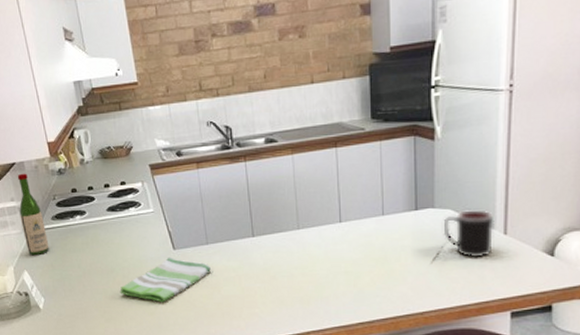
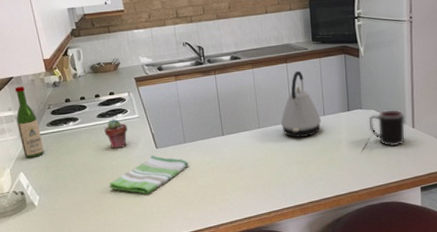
potted succulent: none [114,212,141,247] -> present [104,118,128,148]
kettle: none [325,157,380,242] -> present [280,70,322,137]

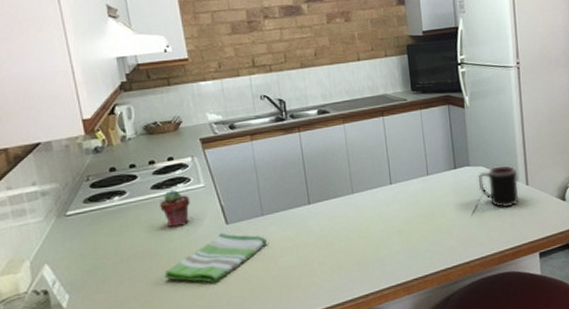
wine bottle: present [14,86,44,159] -> none [42,153,79,246]
kettle: present [280,70,322,137] -> none [377,124,425,203]

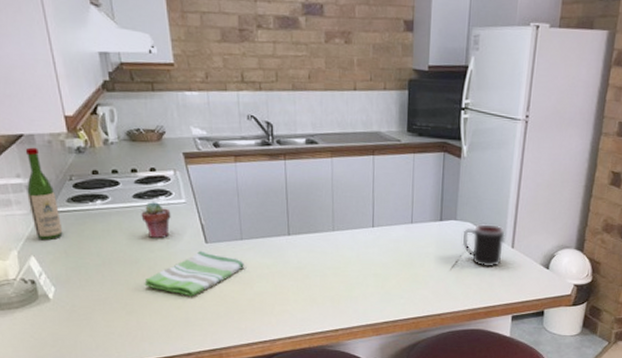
wine bottle: none [42,153,79,246] -> present [25,147,63,241]

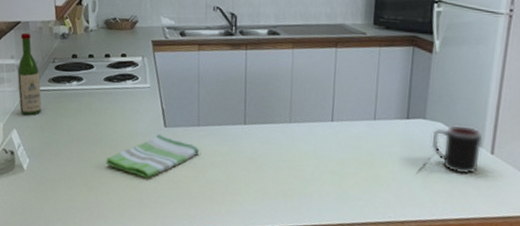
potted succulent: present [141,201,171,238] -> none [109,84,136,120]

